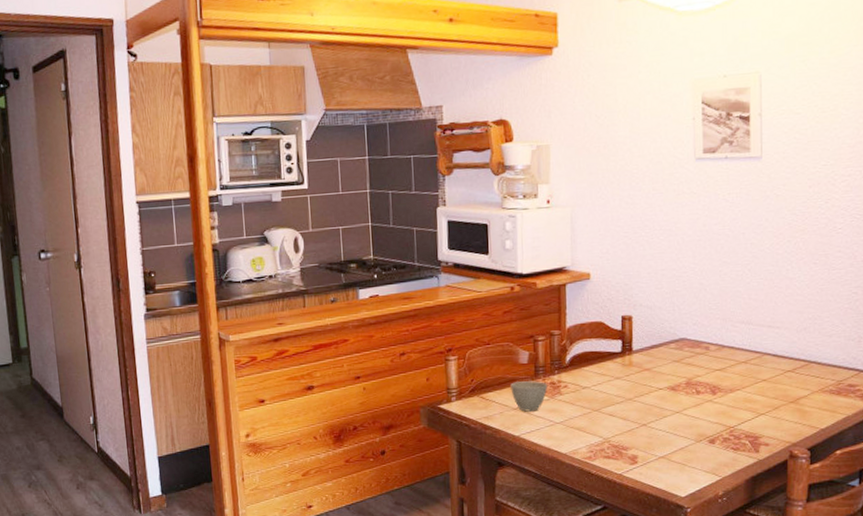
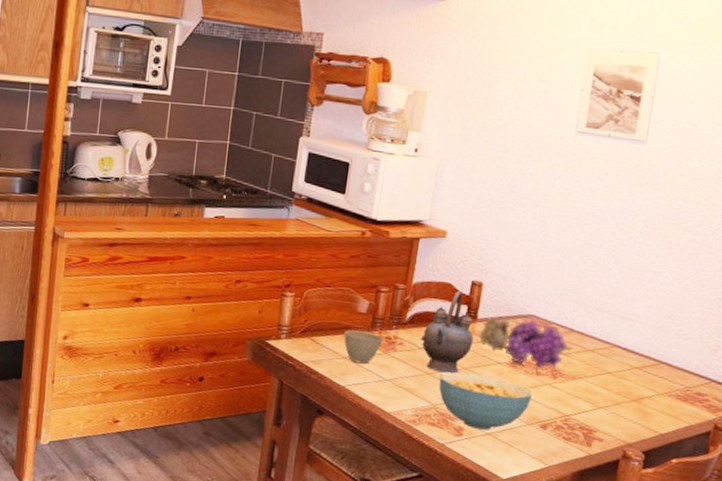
teapot: none [582,328,632,407] -> present [420,291,474,373]
cereal bowl: none [607,402,696,455] -> present [438,371,532,430]
grape: none [636,343,726,386] -> present [478,317,572,369]

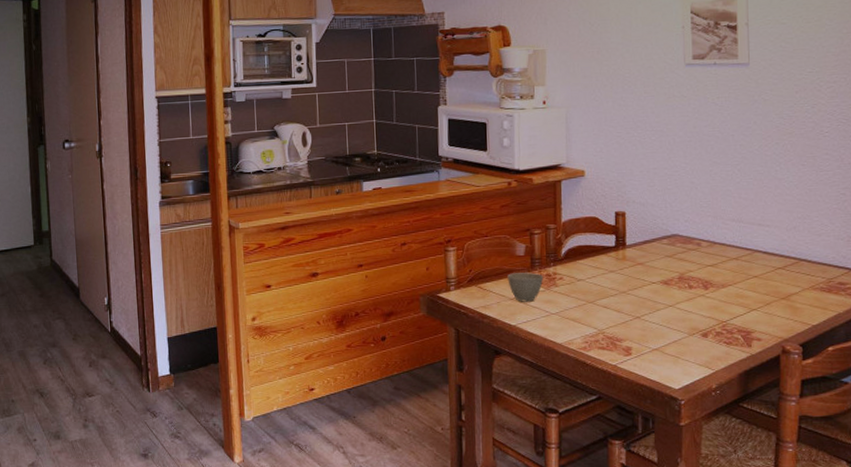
teapot: present [420,291,474,373] -> none [577,223,626,299]
cereal bowl: present [438,371,532,430] -> none [601,295,689,346]
grape: present [478,317,572,369] -> none [629,239,718,281]

